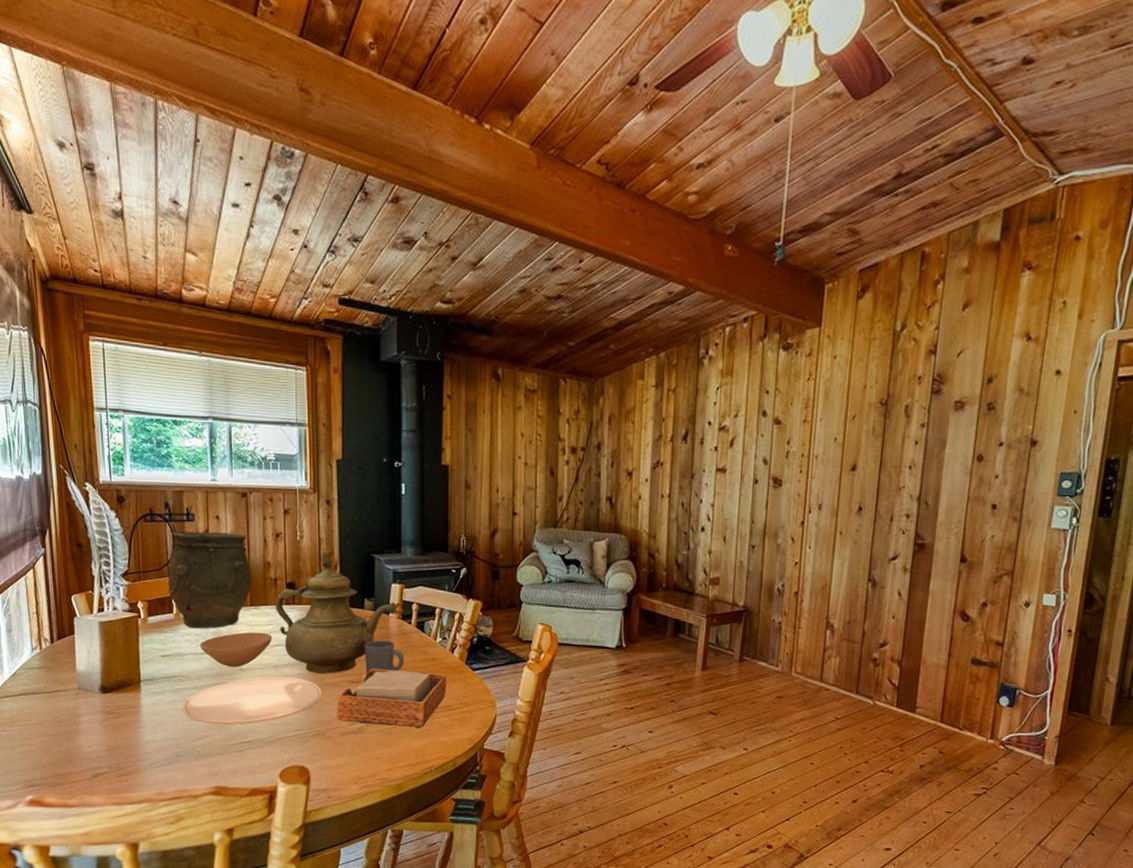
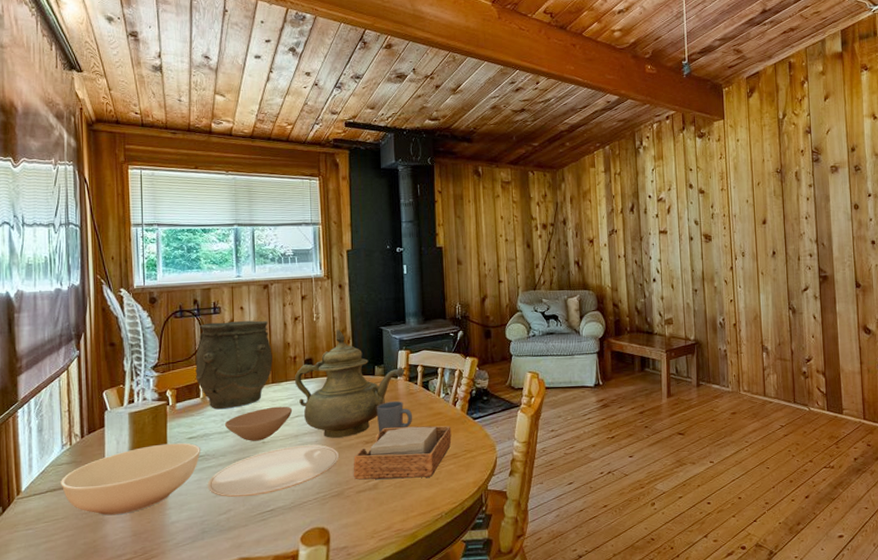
bowl: none [32,659,176,728] -> present [61,443,201,516]

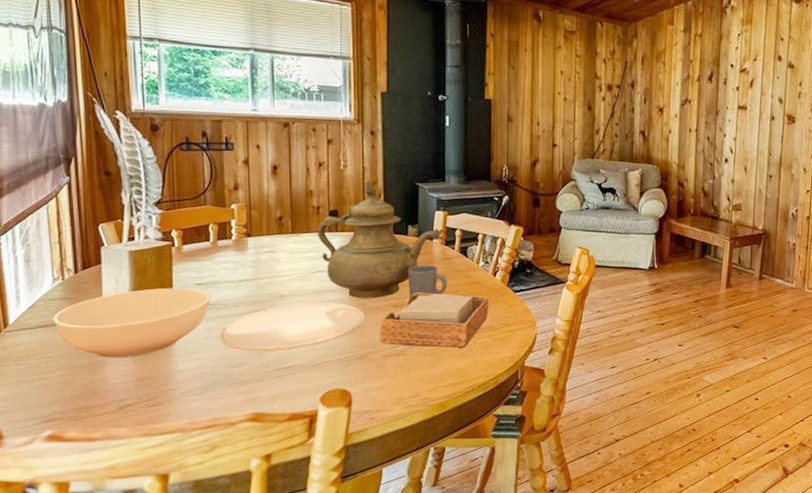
vase: present [195,320,273,410] -> none [204,159,293,257]
bowl: present [224,406,293,441] -> none [237,259,314,294]

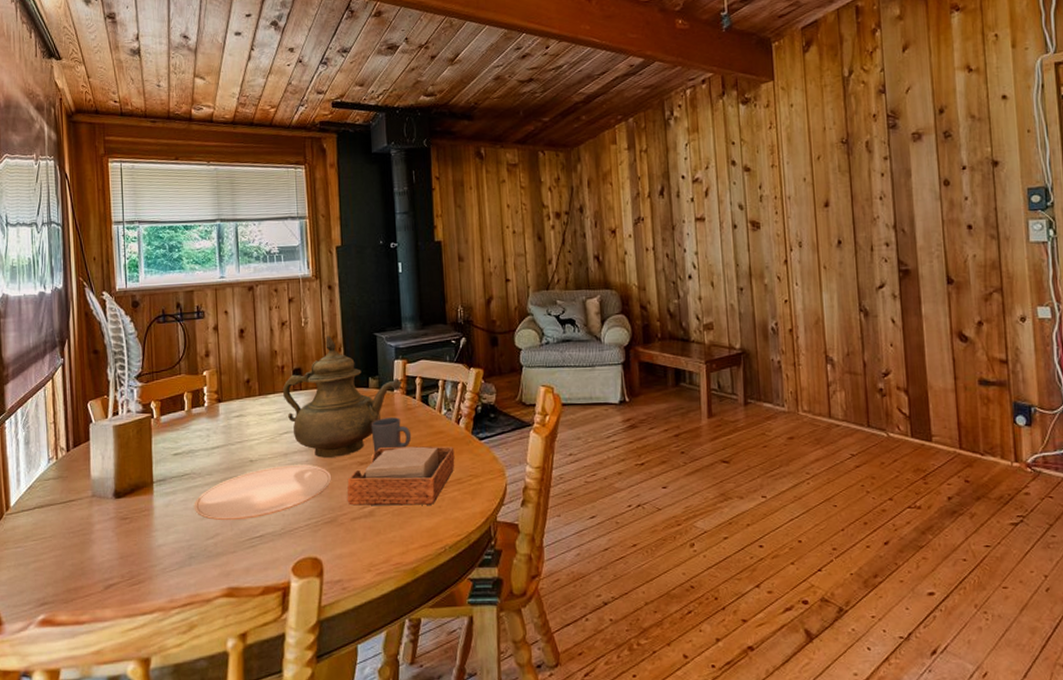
bowl: present [53,287,212,358] -> none [48,459,187,536]

